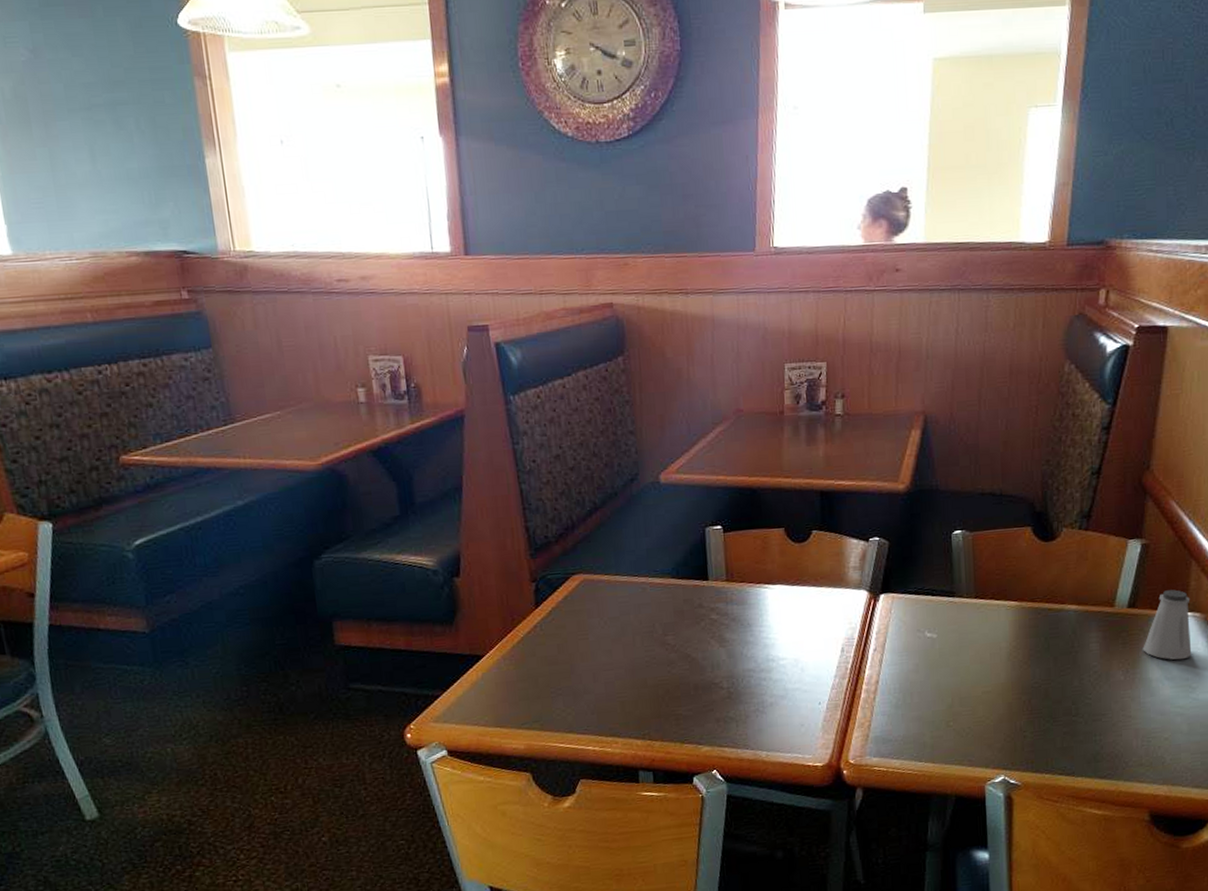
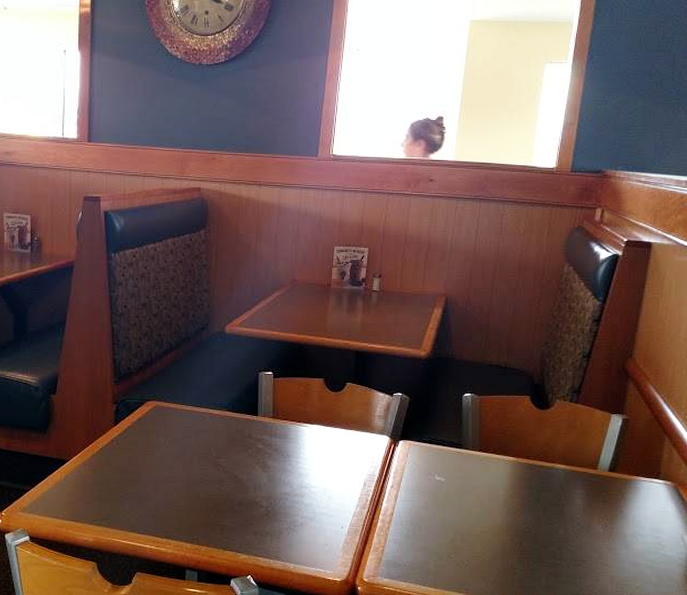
saltshaker: present [1143,589,1192,660] -> none [620,460,663,520]

